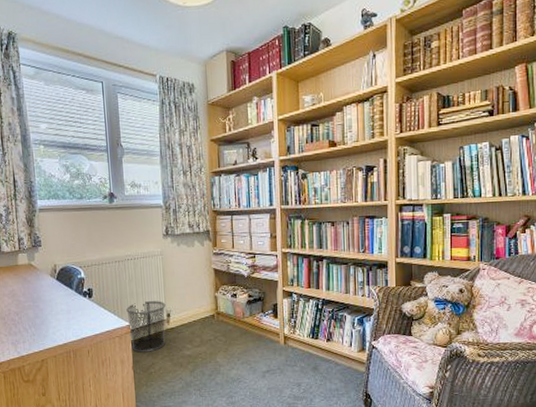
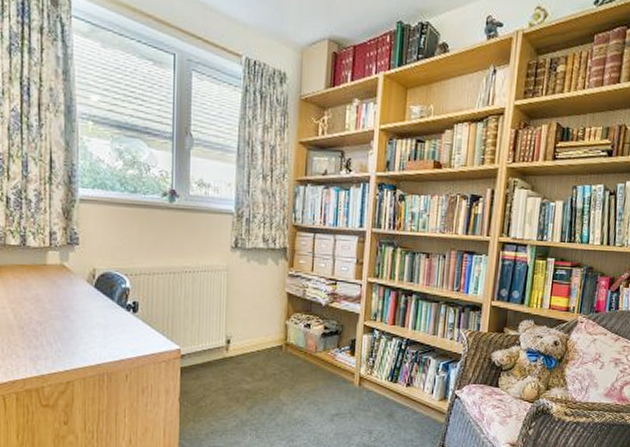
waste bin: present [126,301,166,353] -> none [178,323,226,383]

